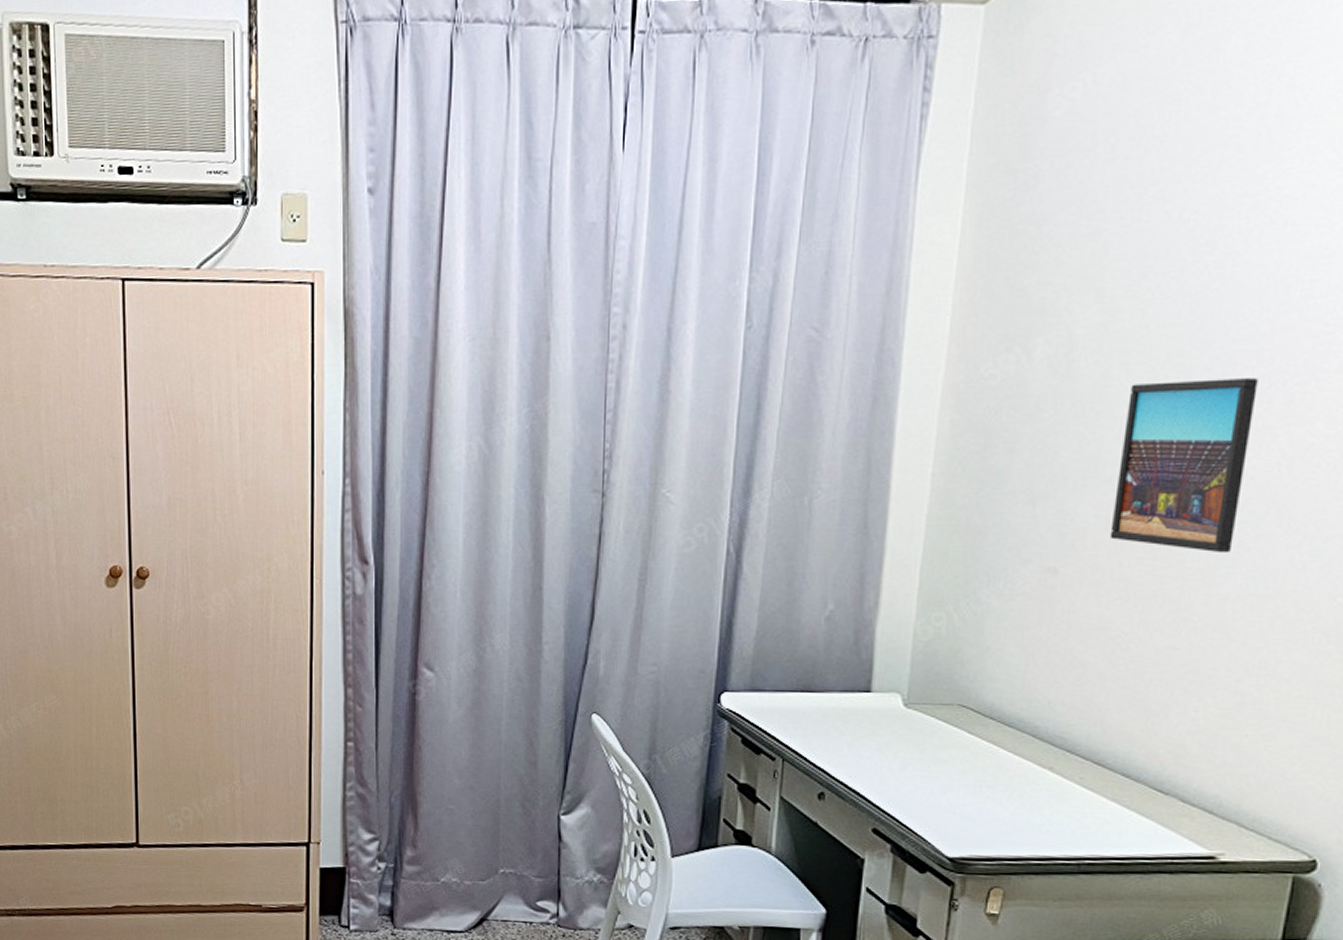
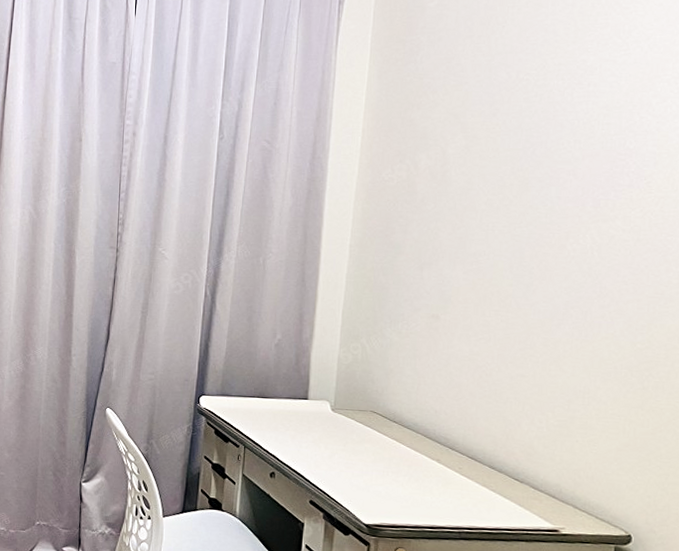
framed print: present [1109,378,1258,554] -> none [475,187,575,310]

